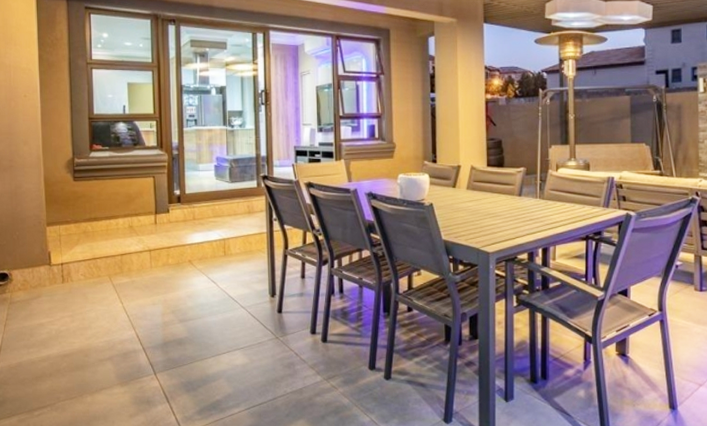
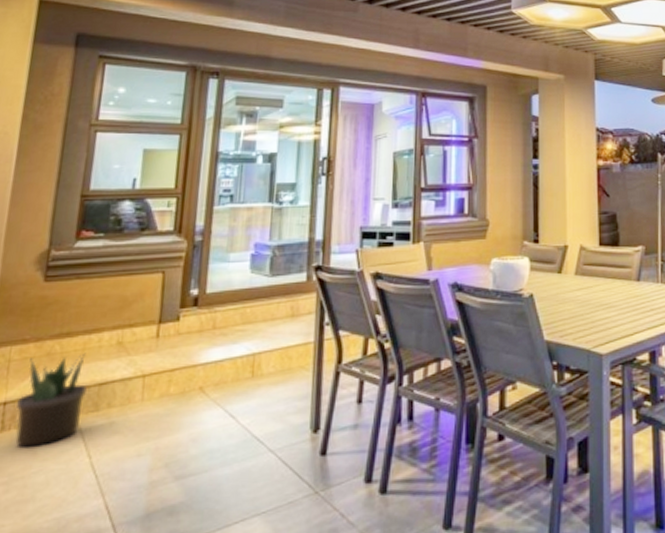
planter: none [70,232,113,294] -> present [15,352,87,447]

